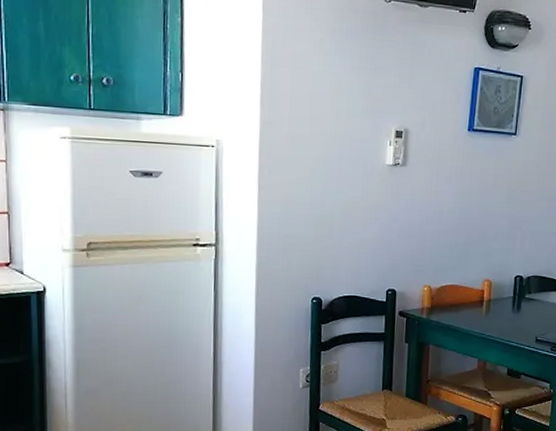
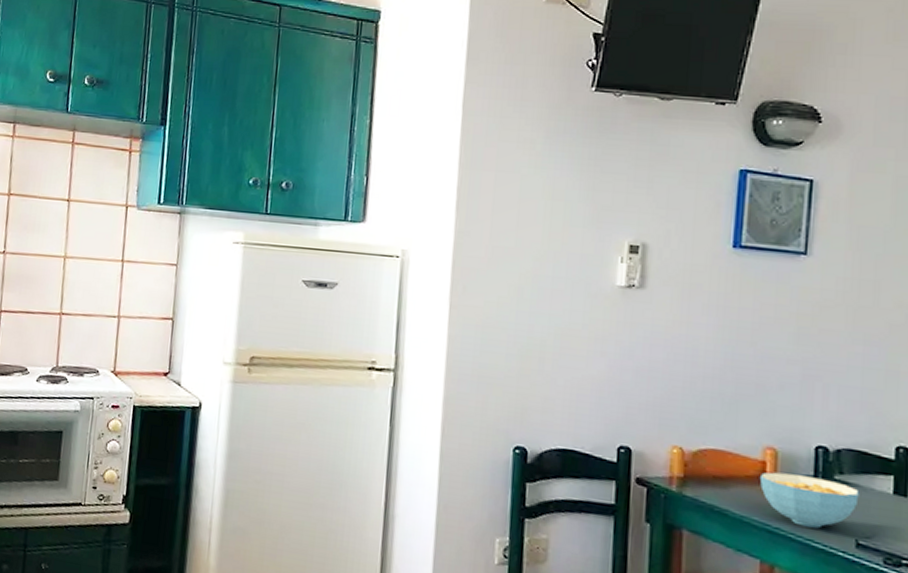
cereal bowl: none [480,297,540,333] -> present [760,472,860,529]

